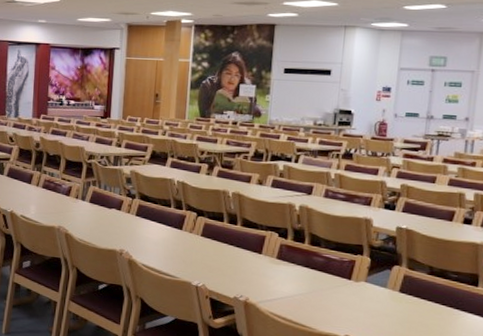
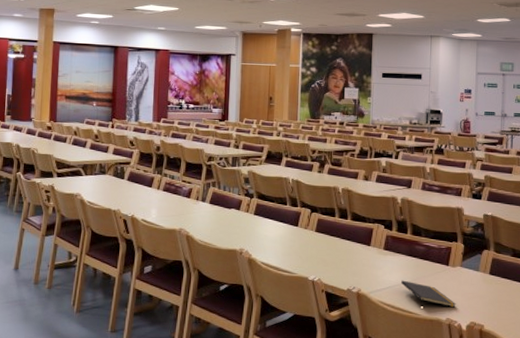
notepad: none [295,291,358,325] -> present [401,280,456,308]

